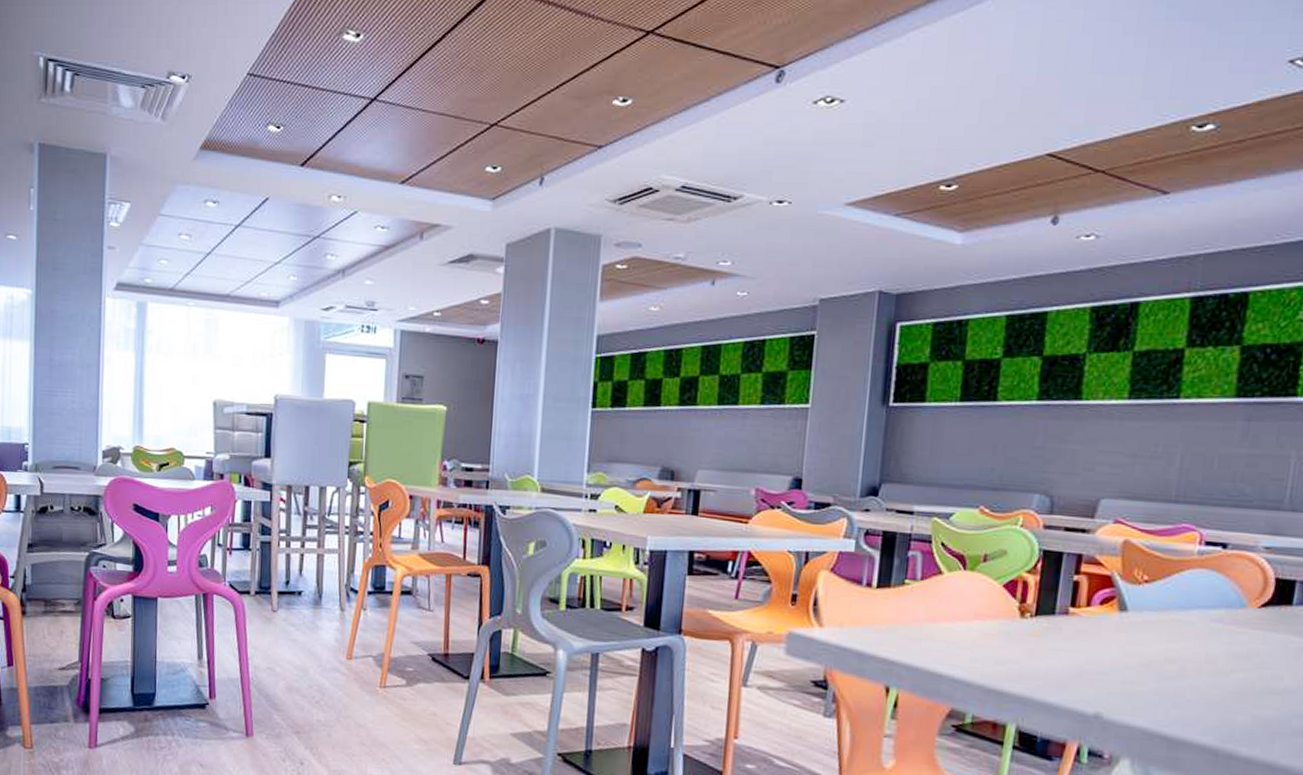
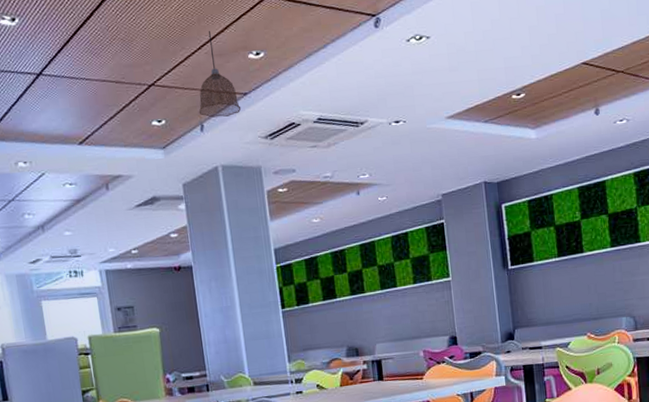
pendant lamp: none [541,68,592,171] -> present [198,31,242,118]

